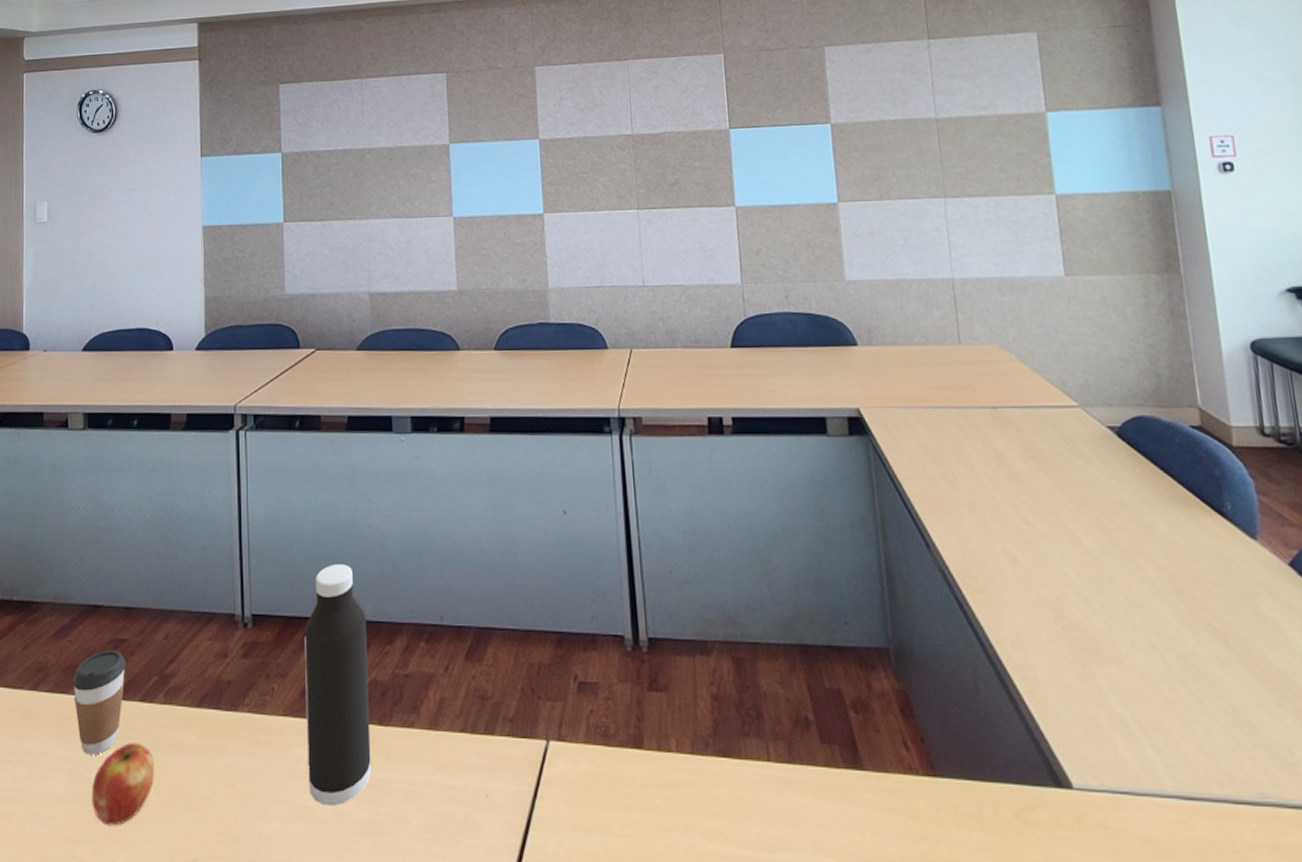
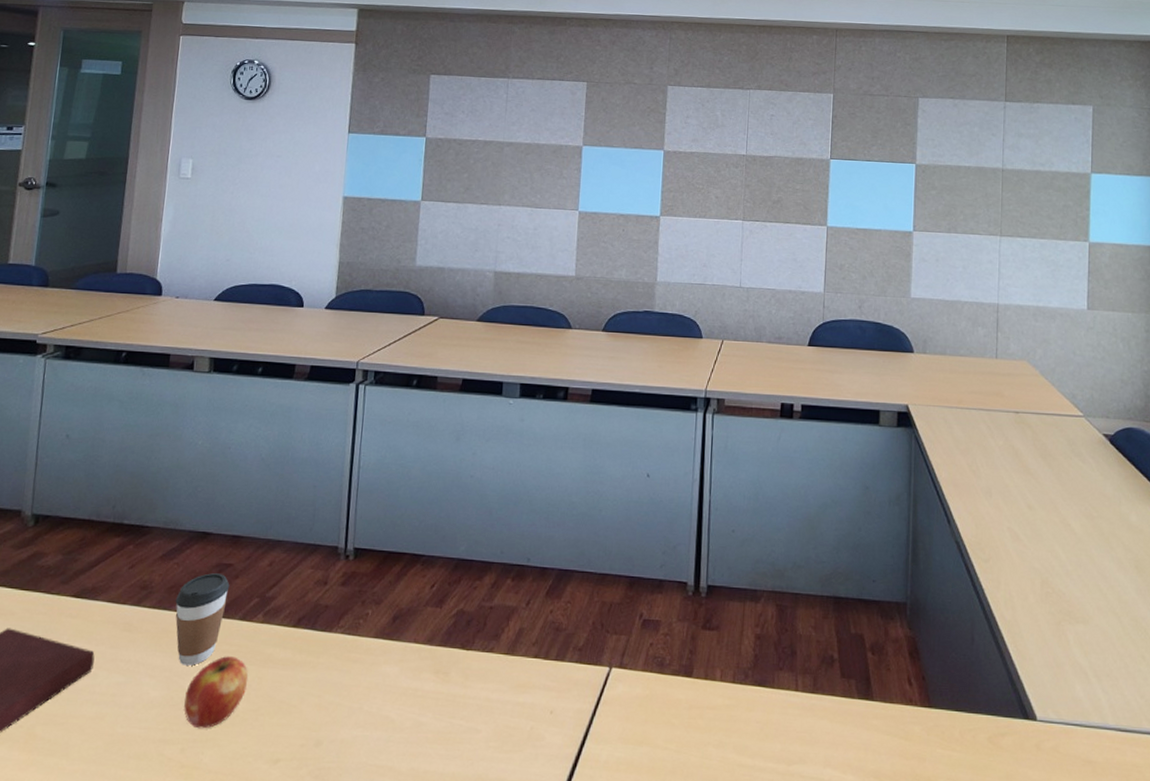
water bottle: present [304,564,371,806] -> none [391,508,460,717]

